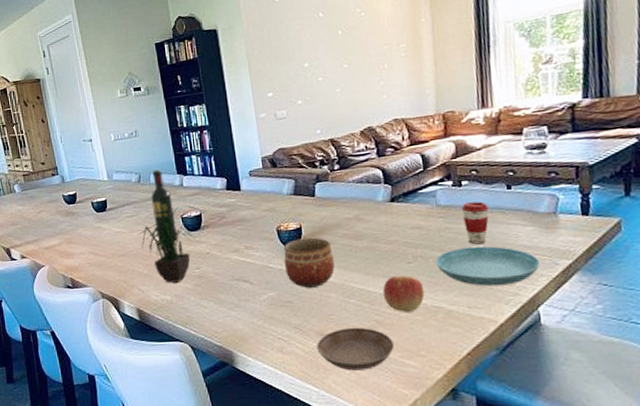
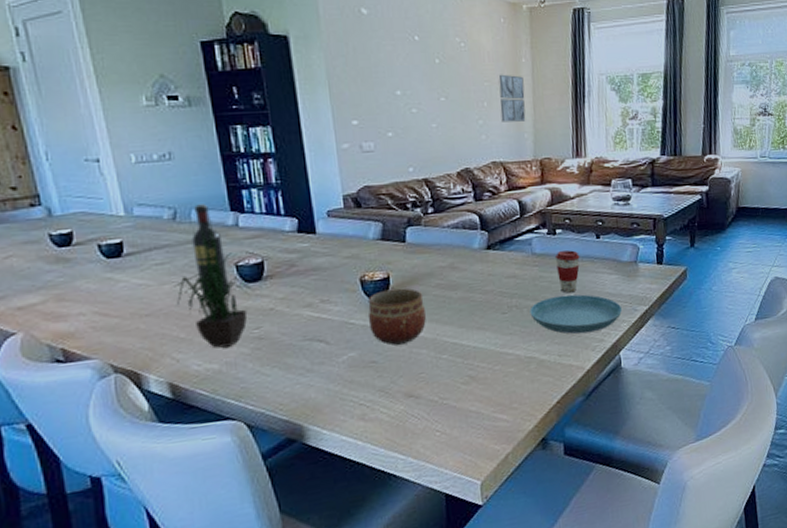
saucer: present [316,327,394,371] -> none [404,384,487,432]
apple: present [382,276,425,312] -> none [476,327,519,365]
wall art: none [398,35,427,81] -> present [498,74,526,122]

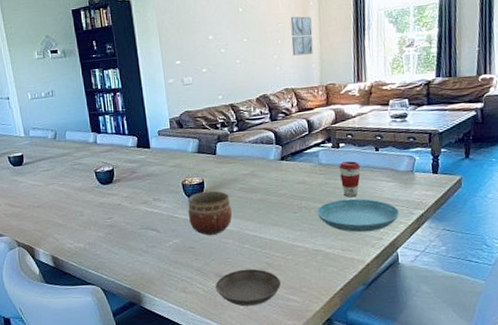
potted plant: present [172,218,254,349] -> none [54,138,107,232]
wine bottle: present [191,204,230,298] -> none [66,127,91,195]
saucer: none [404,384,487,432] -> present [215,268,281,307]

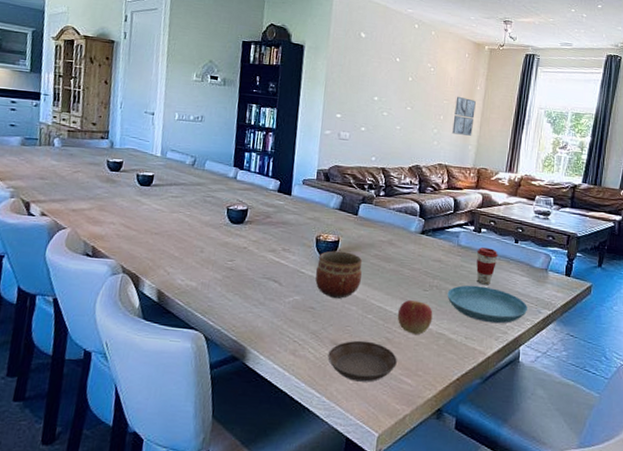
apple: none [272,224,307,255] -> present [397,300,433,335]

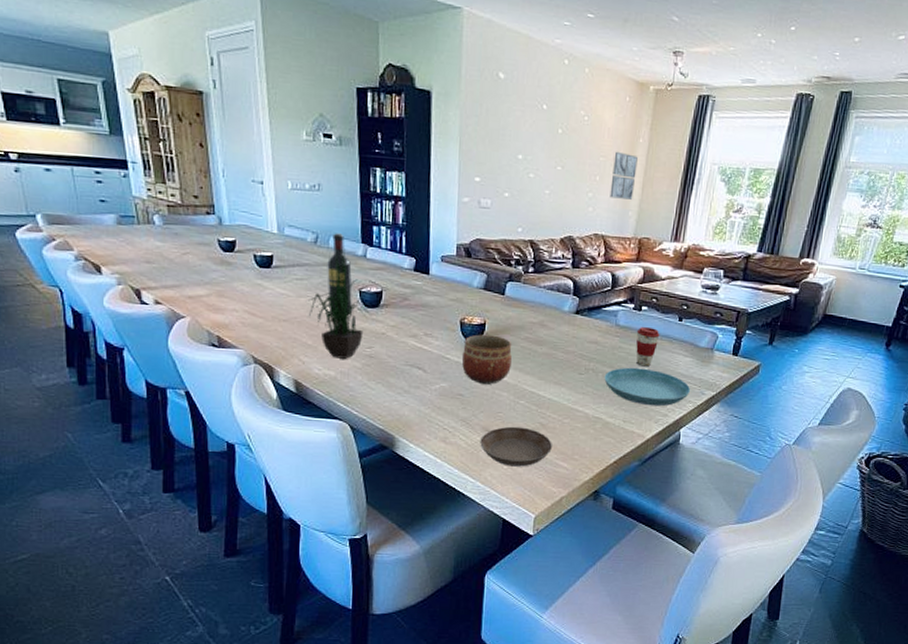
potted plant: none [179,169,236,271] -> present [307,247,372,359]
wine bottle: none [197,157,223,229] -> present [327,233,352,314]
apple: present [397,300,433,335] -> none [551,384,589,419]

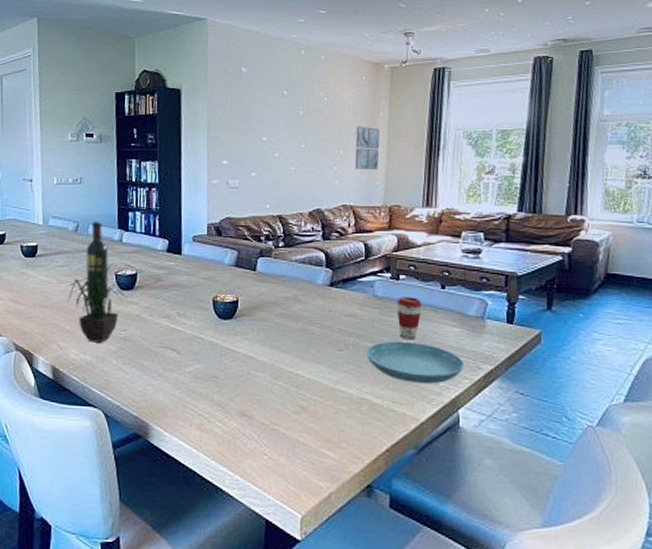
bowl: present [461,334,512,384] -> none [215,312,266,365]
saucer: present [480,426,552,467] -> none [237,410,315,457]

